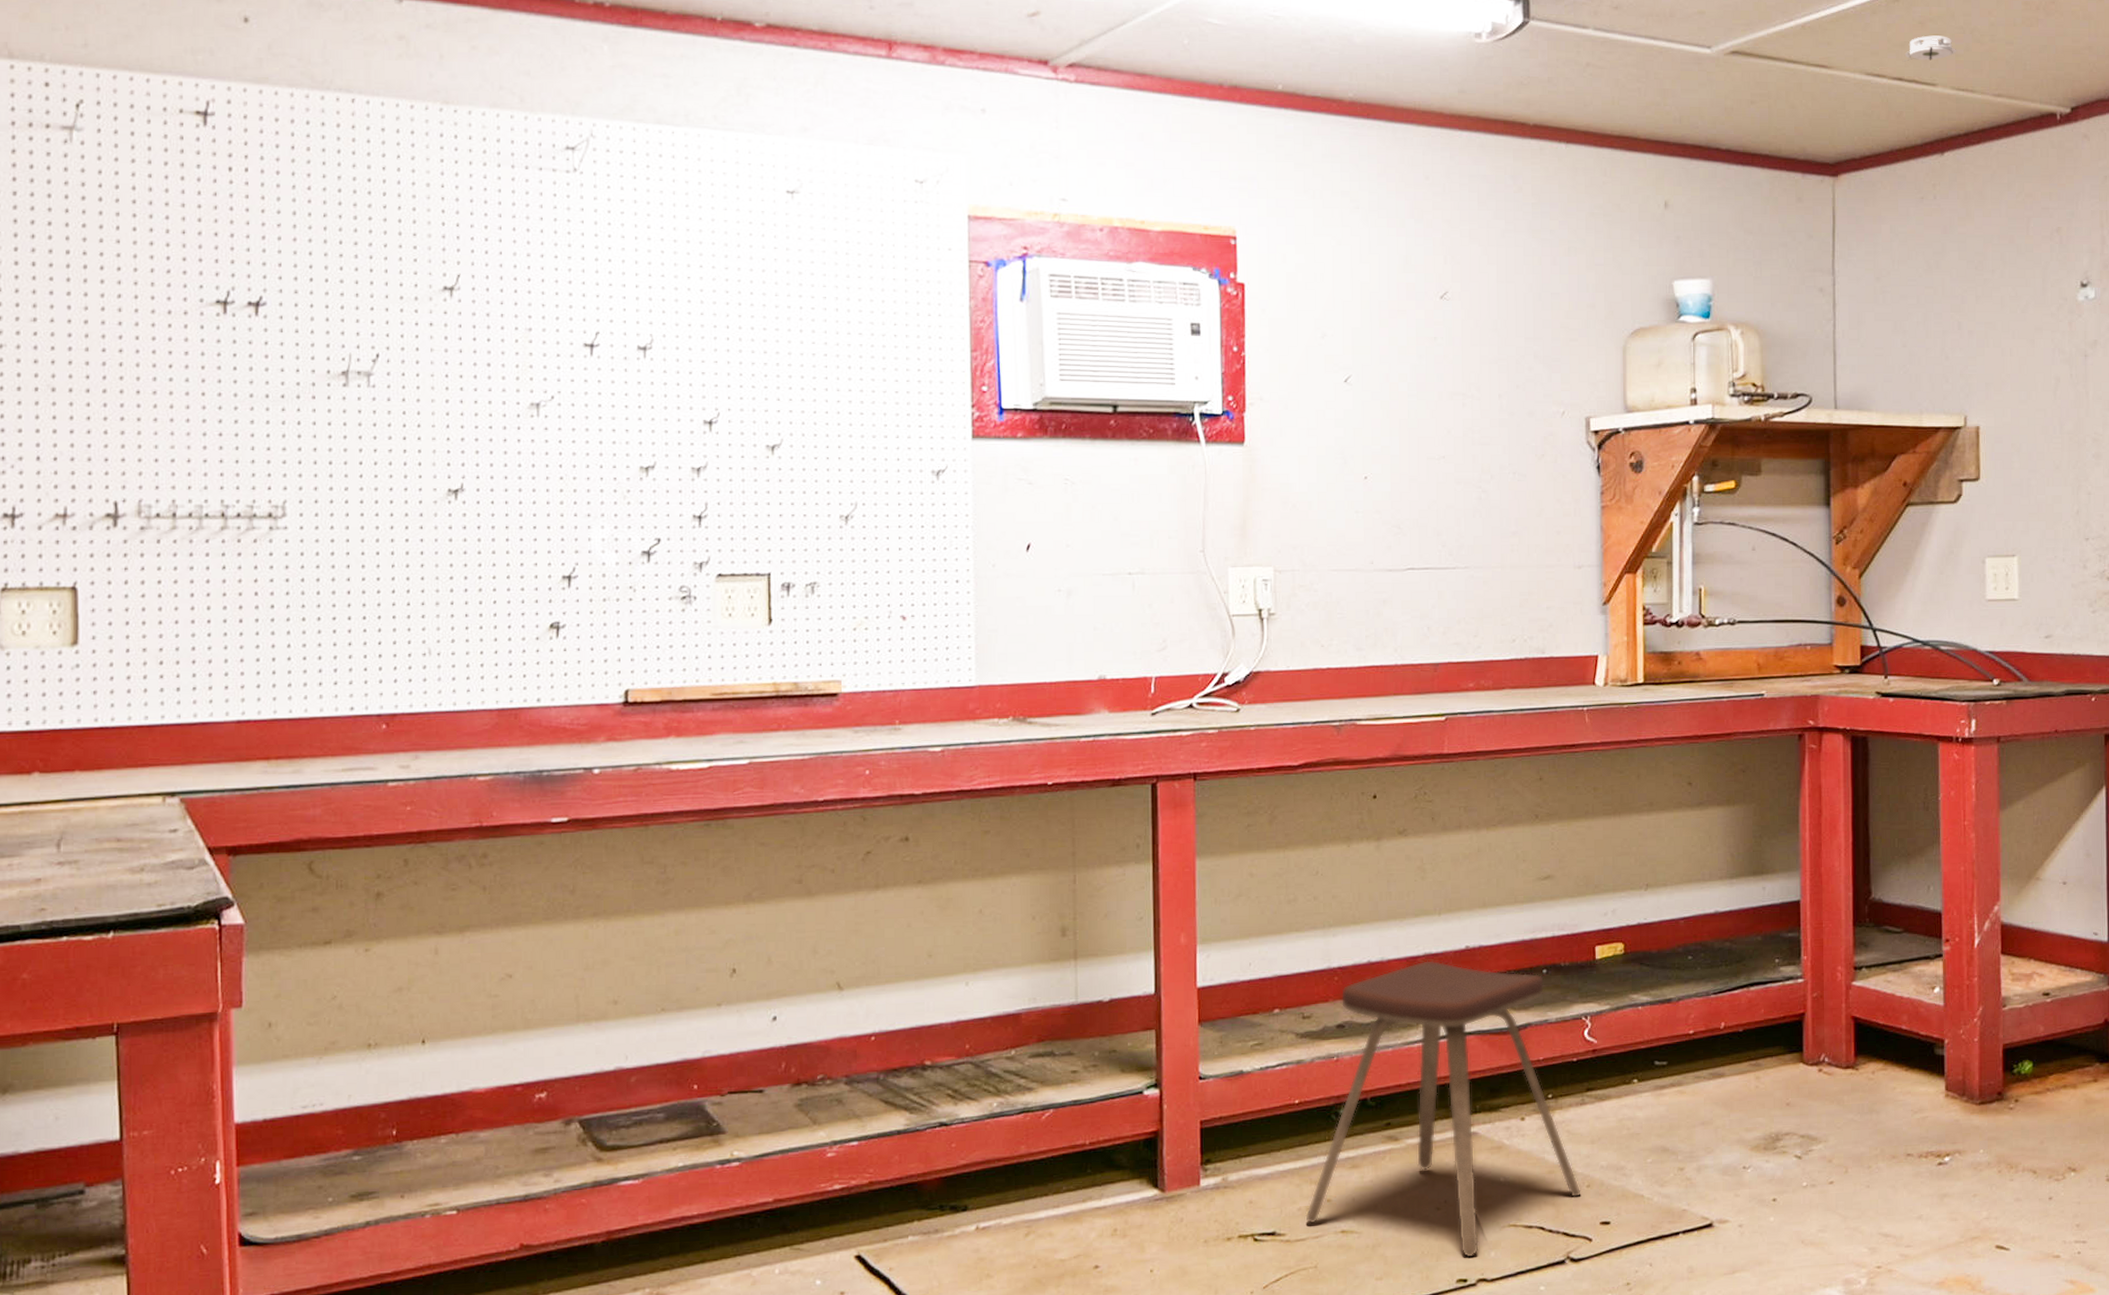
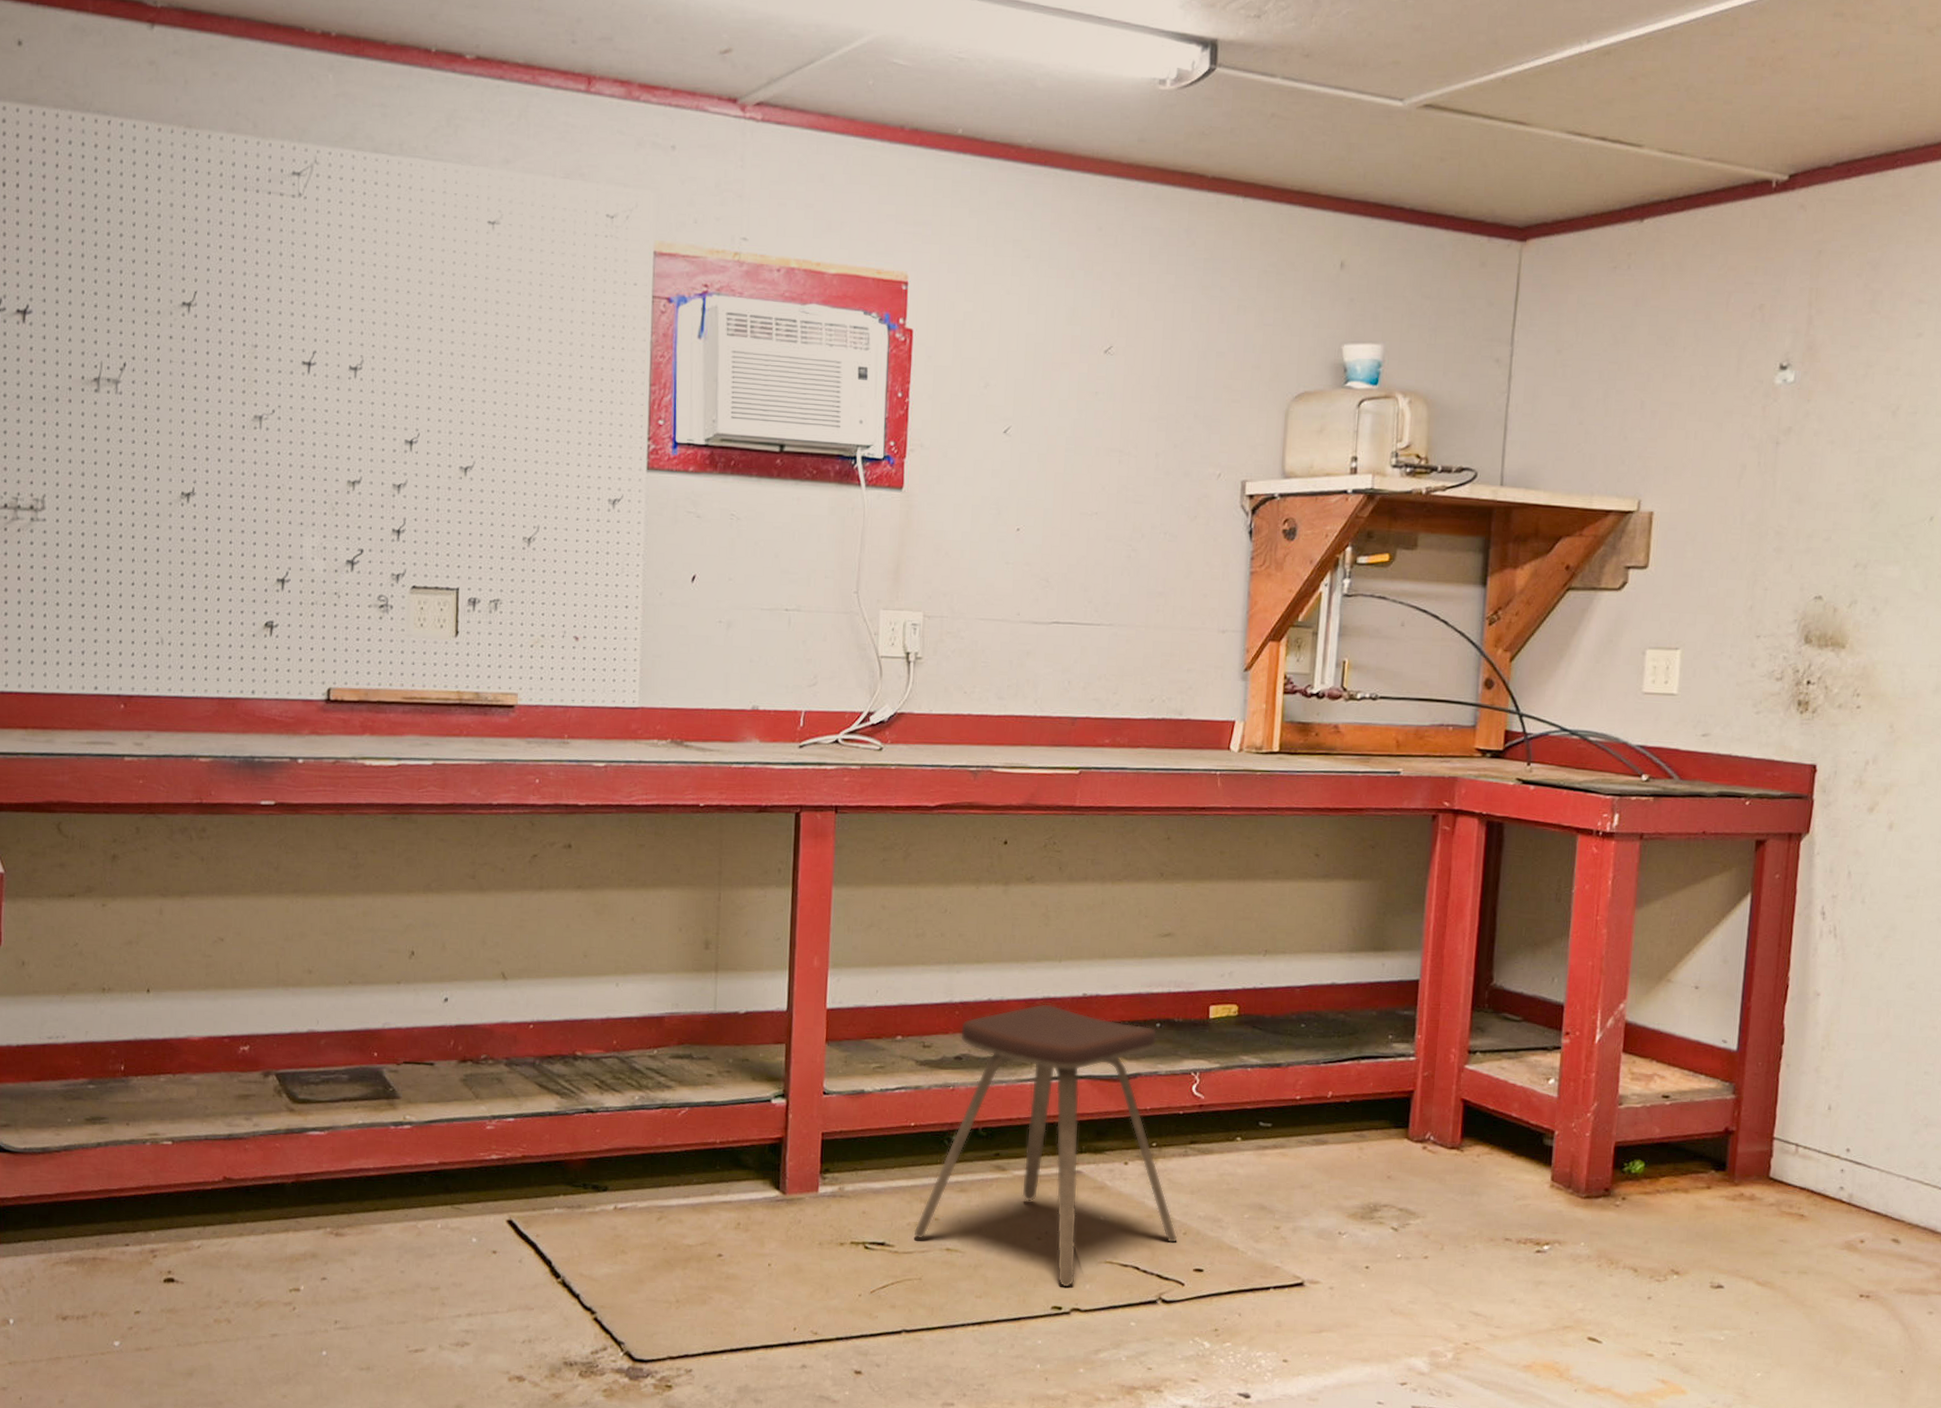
smoke detector: present [1902,35,1957,62] -> none [1608,92,1669,120]

